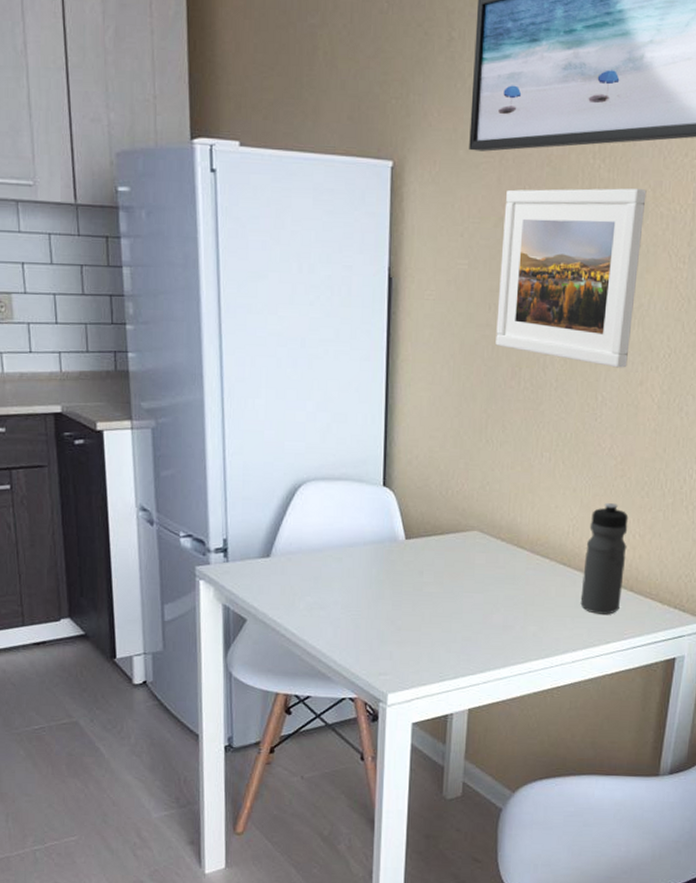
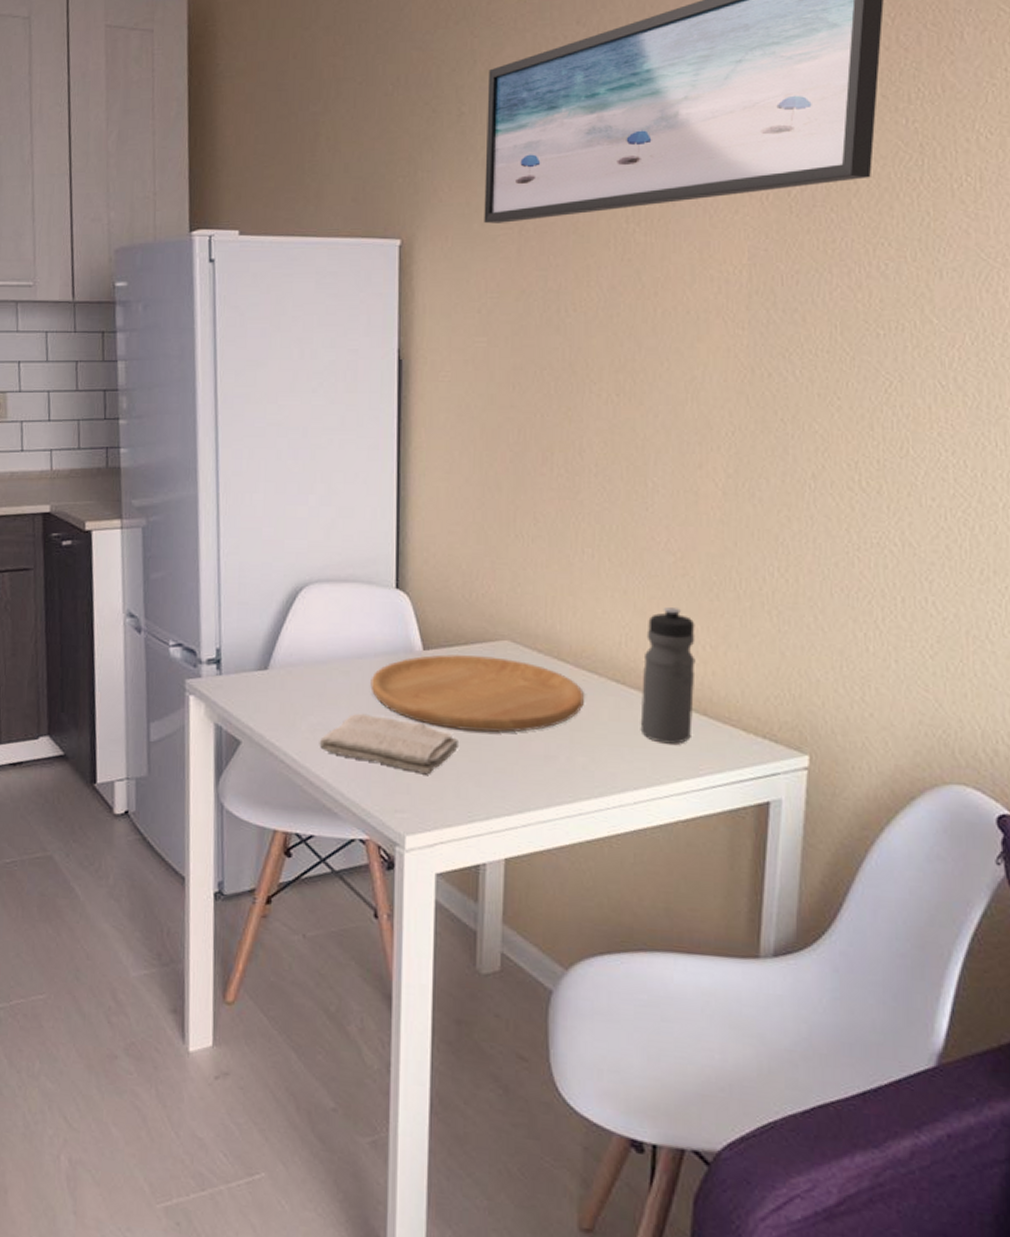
washcloth: none [315,593,433,644] -> present [319,713,458,775]
cutting board: none [360,542,537,608] -> present [370,654,584,733]
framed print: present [495,188,647,368] -> none [522,250,692,449]

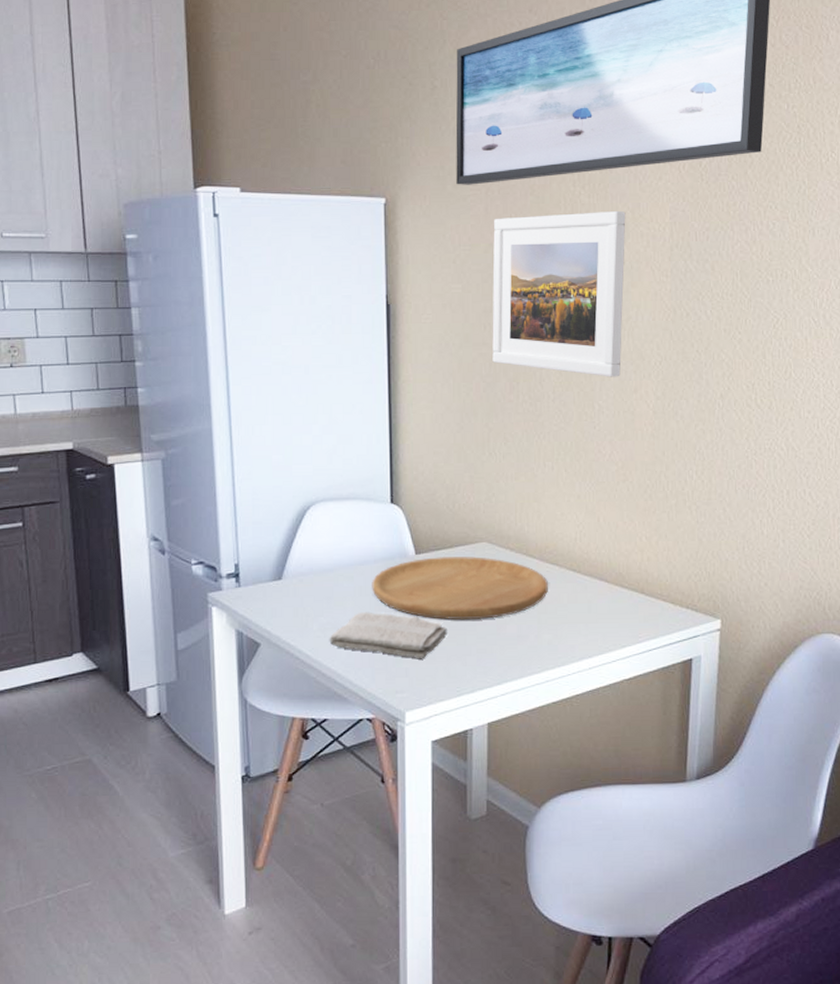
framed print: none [522,250,692,449] -> present [492,210,626,377]
water bottle: present [640,607,696,744] -> none [593,508,635,618]

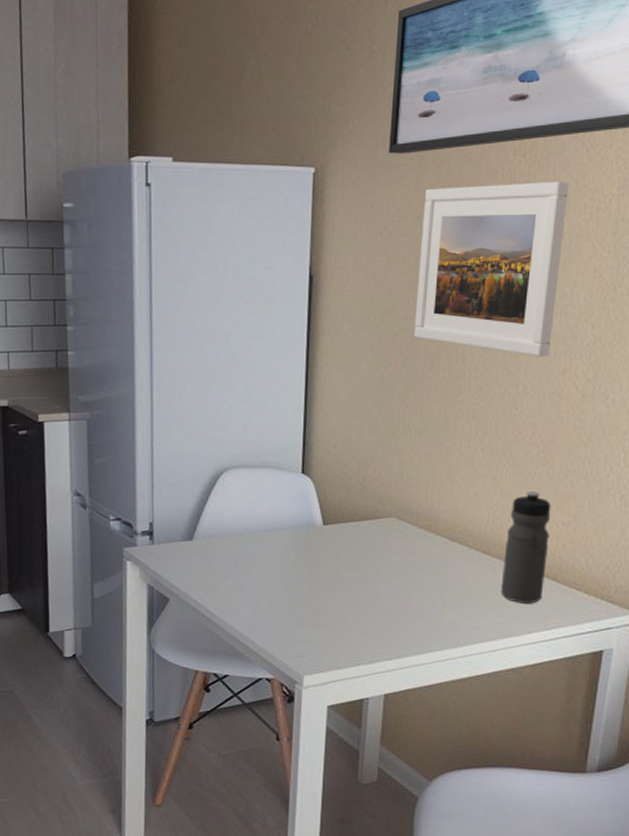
washcloth: present [329,611,447,660] -> none [234,576,350,627]
cutting board: present [372,556,548,619] -> none [278,528,456,593]
water bottle: none [593,508,635,618] -> present [500,491,552,604]

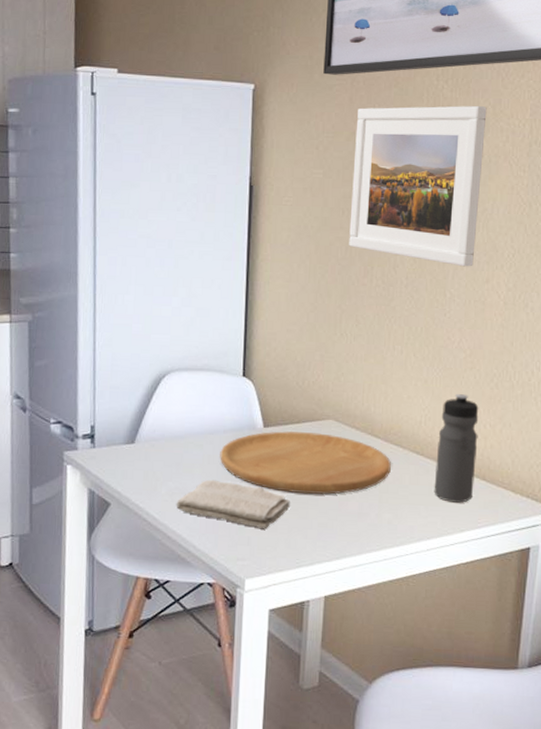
washcloth: none [234,576,350,627] -> present [176,479,290,530]
cutting board: none [278,528,456,593] -> present [220,430,391,495]

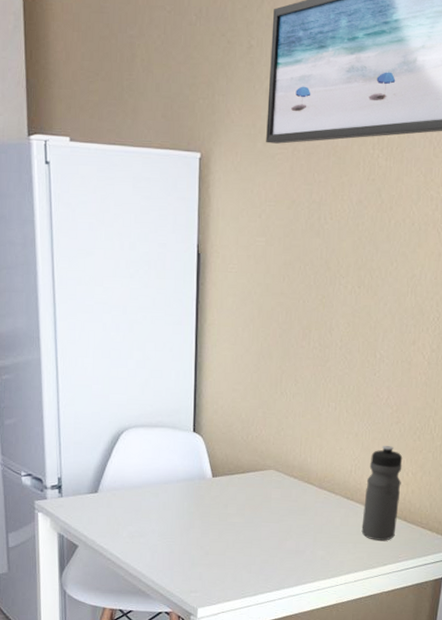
washcloth: present [176,479,290,530] -> none [136,523,236,566]
cutting board: present [220,430,391,495] -> none [174,480,325,535]
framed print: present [349,105,487,267] -> none [289,174,419,330]

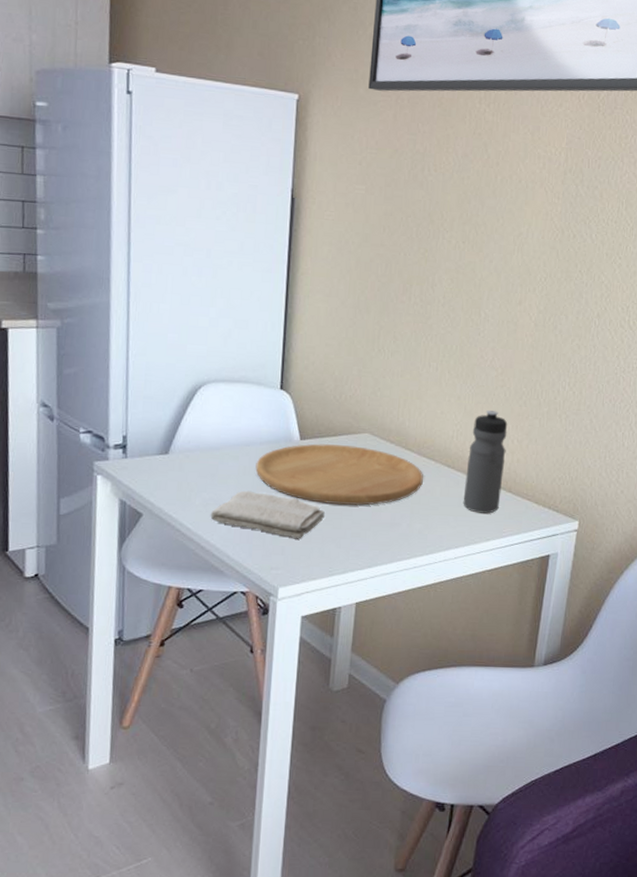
washcloth: none [136,523,236,566] -> present [210,490,325,539]
cutting board: none [174,480,325,535] -> present [255,443,423,506]

